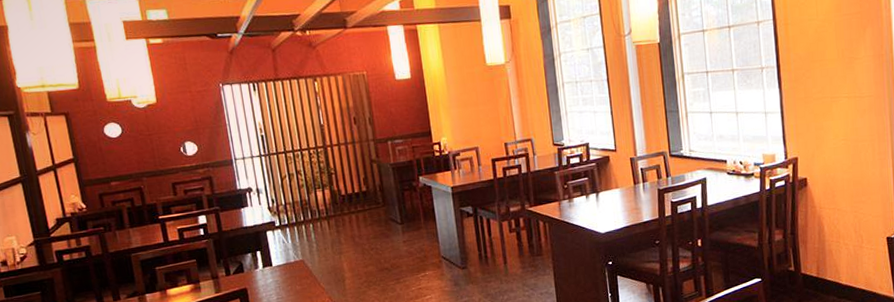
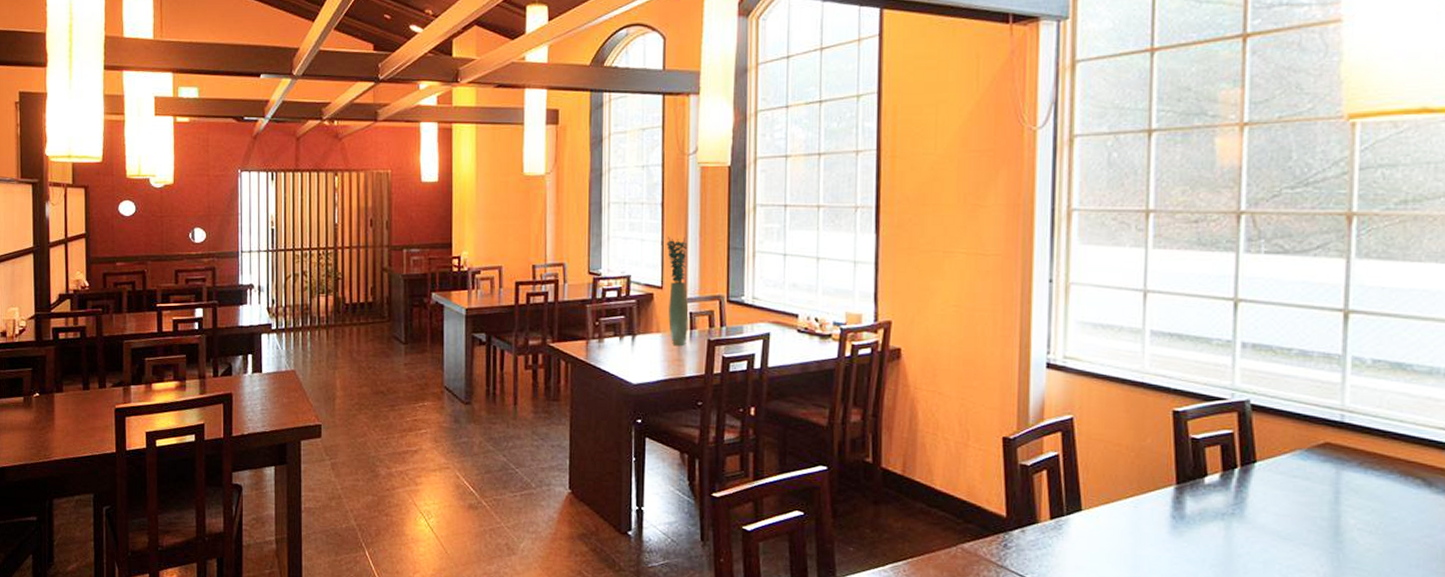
vase: none [615,107,641,198] -> present [666,236,689,347]

